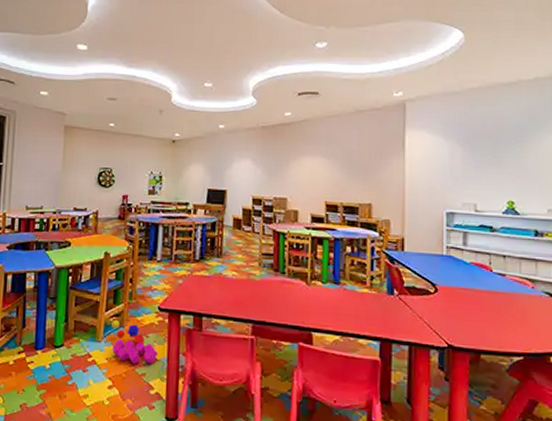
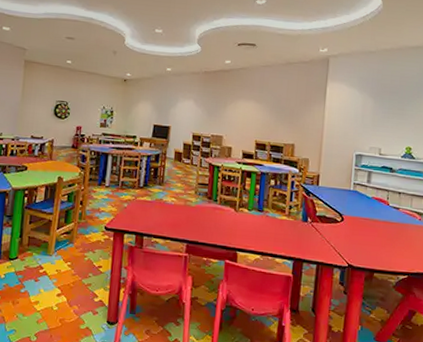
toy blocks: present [112,320,157,364] -> none [61,237,102,276]

